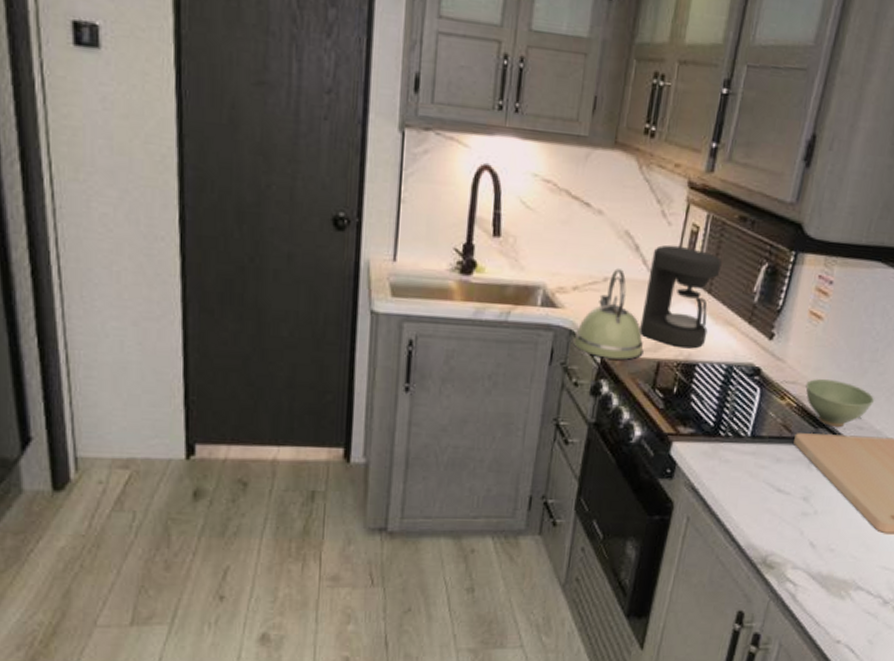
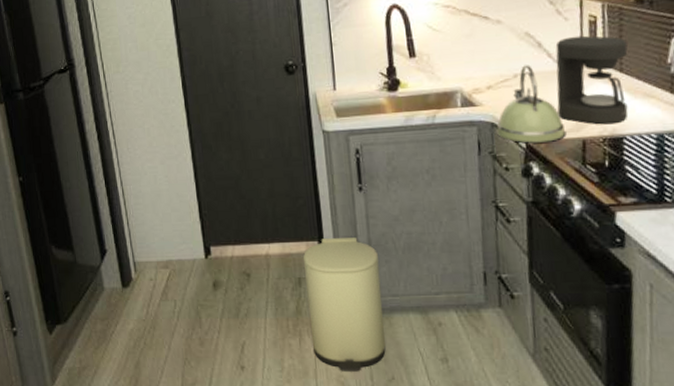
pedal bin: none [318,445,415,602] -> present [303,237,386,372]

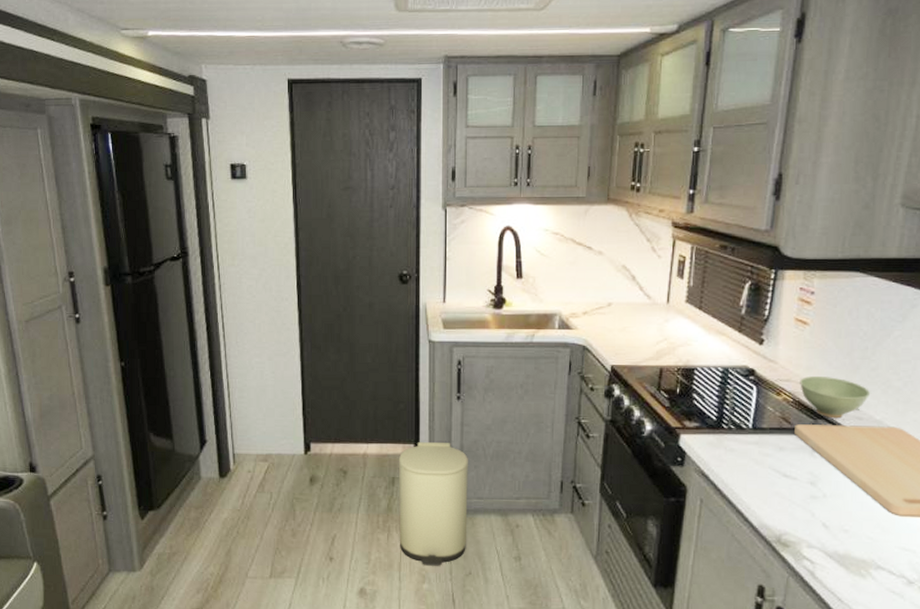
kettle: present [495,65,566,144] -> none [586,295,647,368]
coffee maker: present [555,35,628,125] -> none [642,273,708,356]

